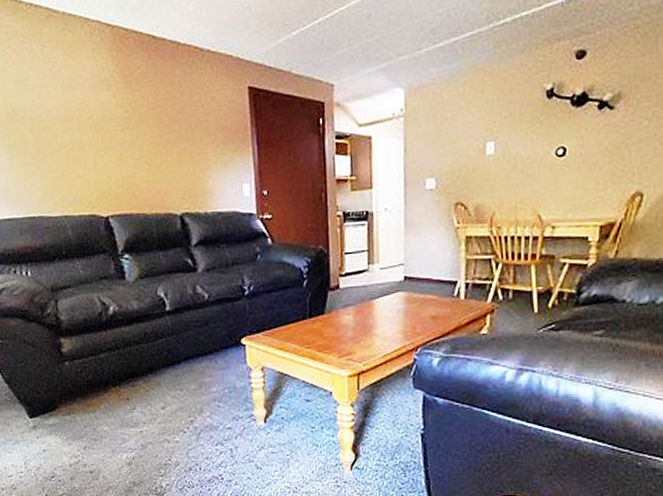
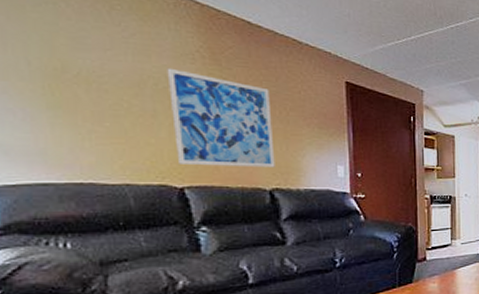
wall art: none [88,97,184,194] -> present [167,67,275,168]

